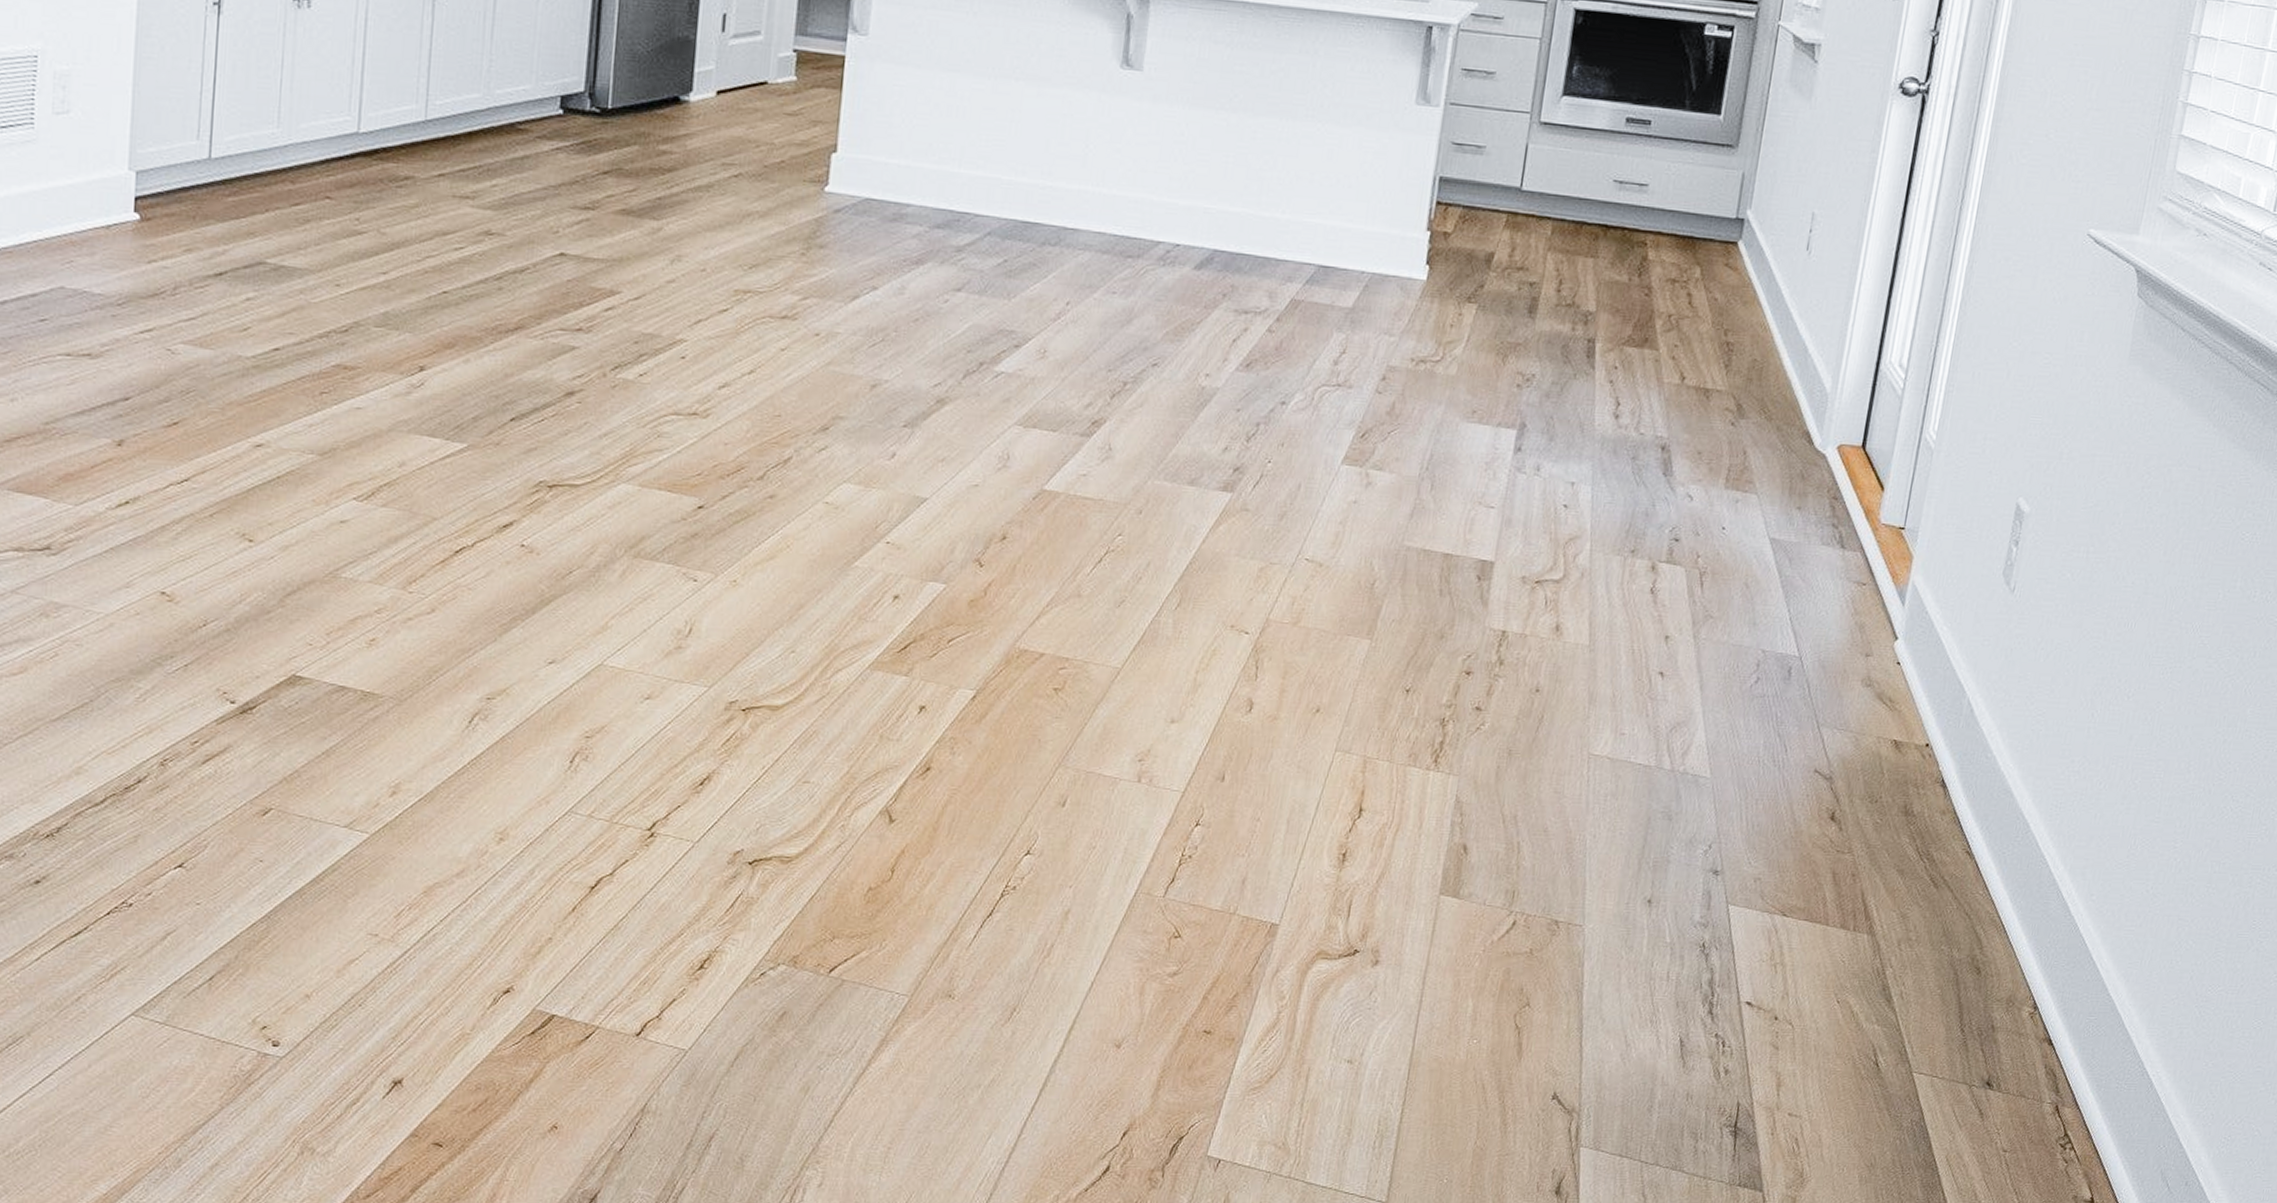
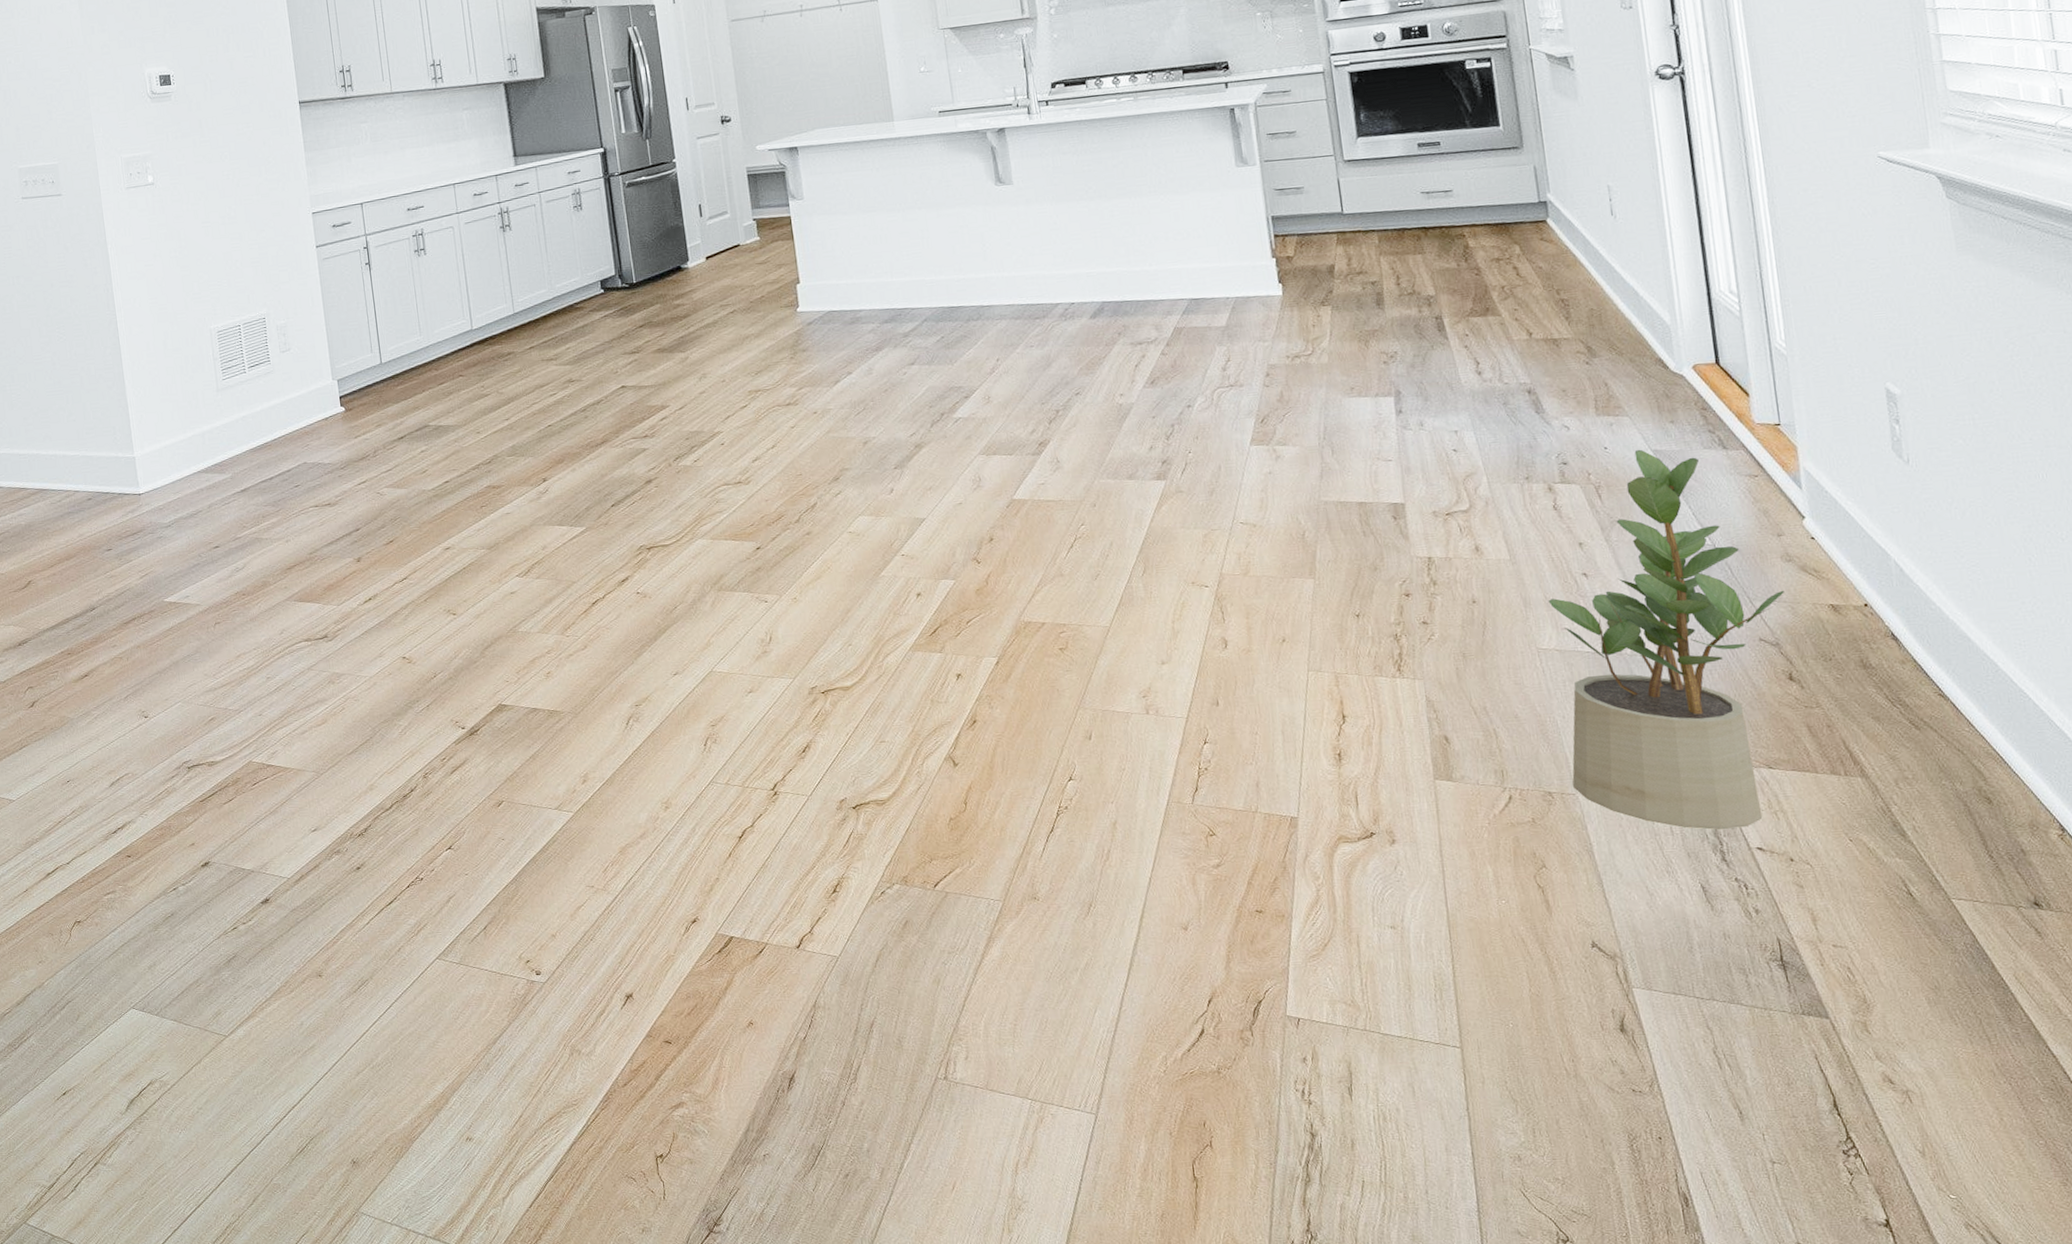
potted plant: none [1582,535,1854,980] -> present [1548,449,1784,830]

